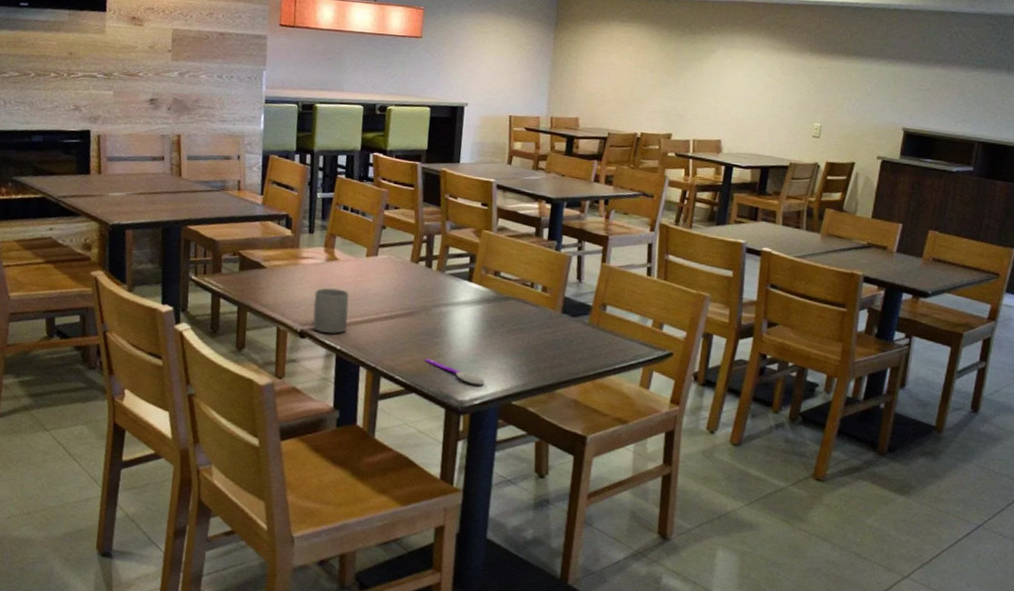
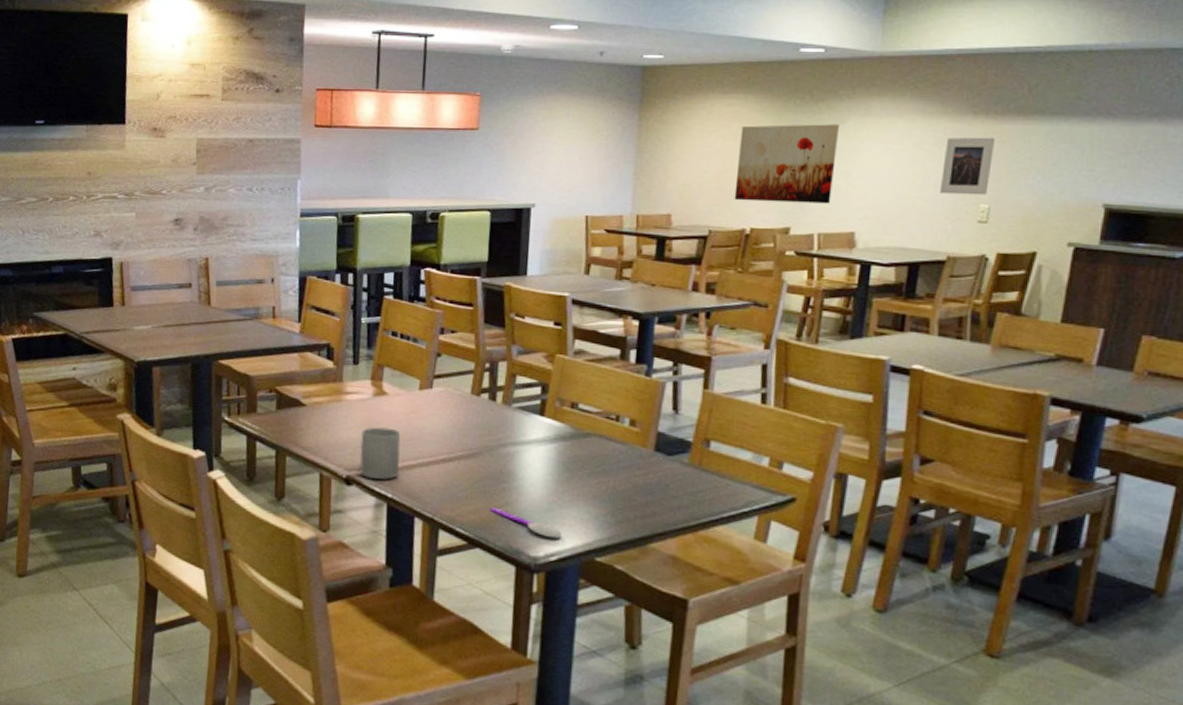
wall art: none [628,49,711,116] -> present [734,124,840,204]
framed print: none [785,69,827,116] -> present [940,137,996,196]

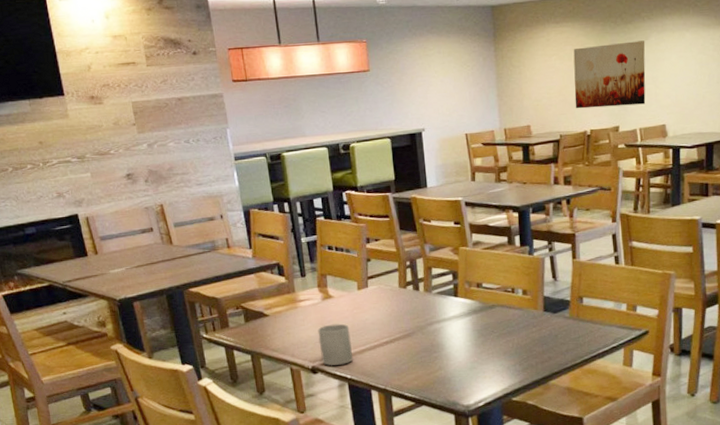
spoon: present [489,507,562,539] -> none [428,372,485,389]

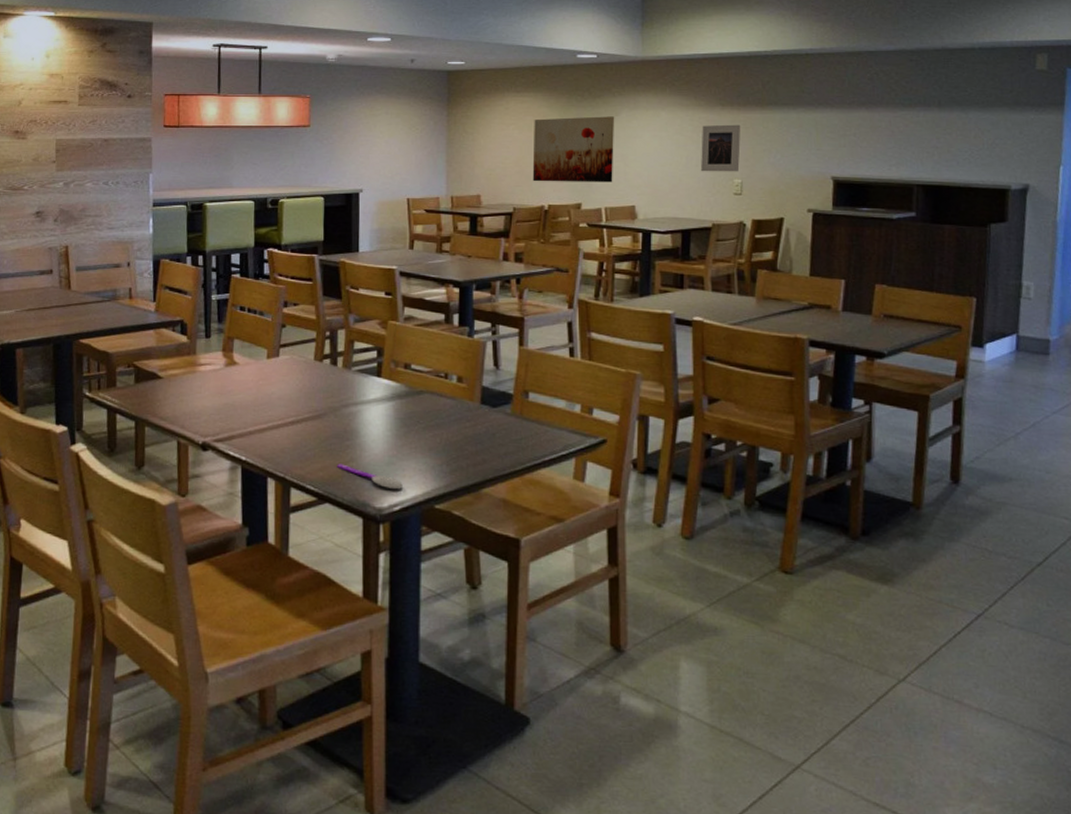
mug: present [317,323,354,366] -> none [214,395,252,444]
spoon: none [428,372,485,389] -> present [336,464,403,490]

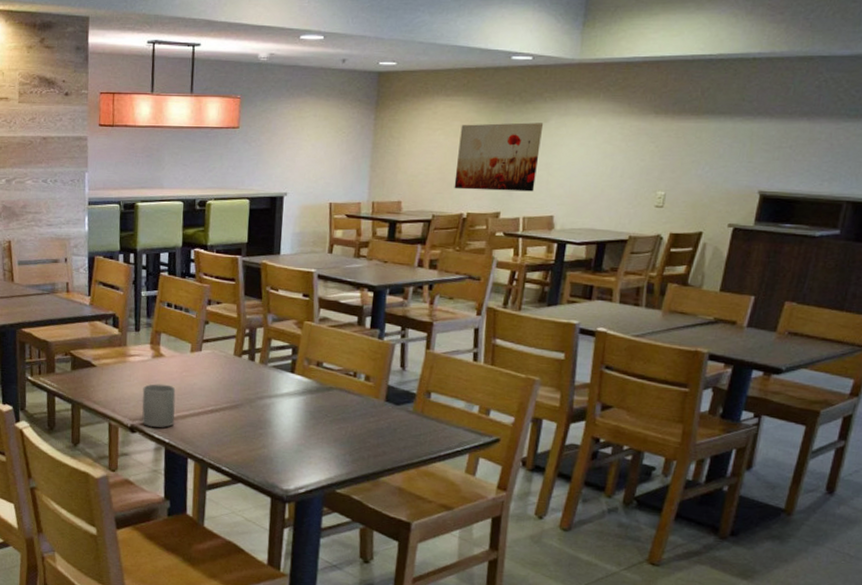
mug: none [214,395,252,444] -> present [141,384,176,428]
spoon: present [336,464,403,490] -> none [249,449,309,475]
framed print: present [701,124,741,172] -> none [625,133,673,184]

